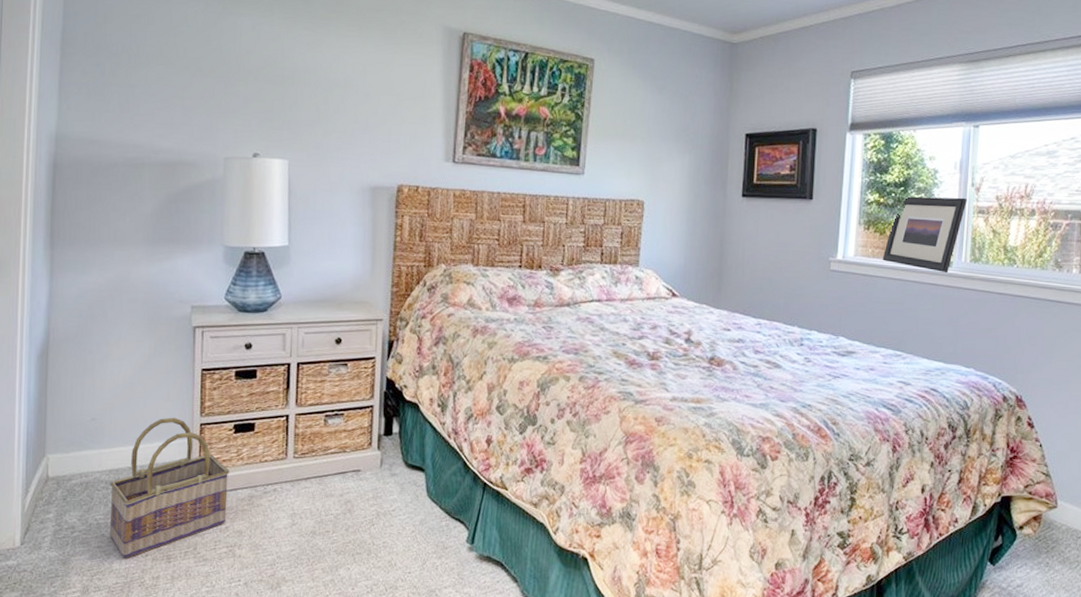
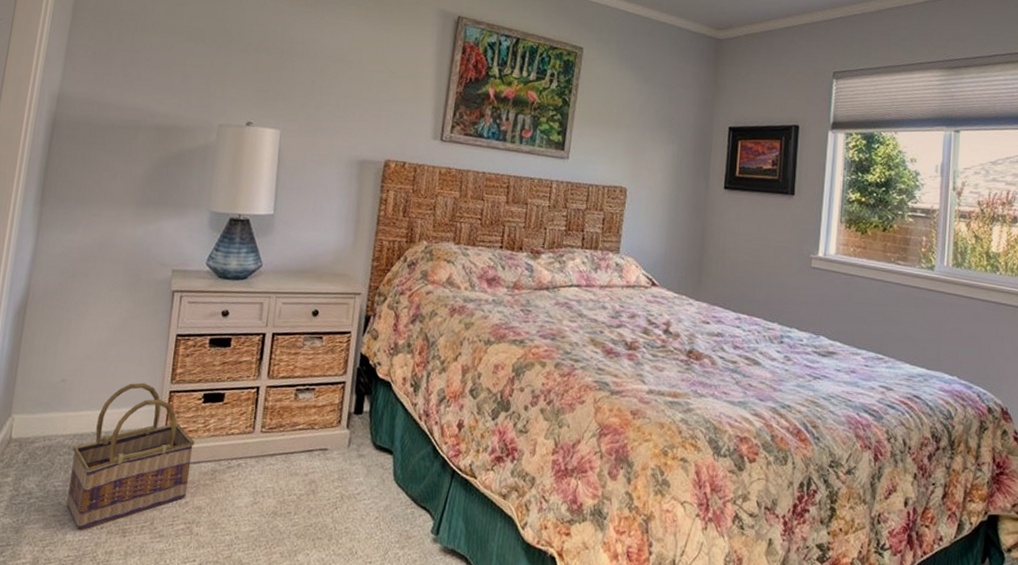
picture frame: present [882,196,967,274] -> none [863,196,949,277]

